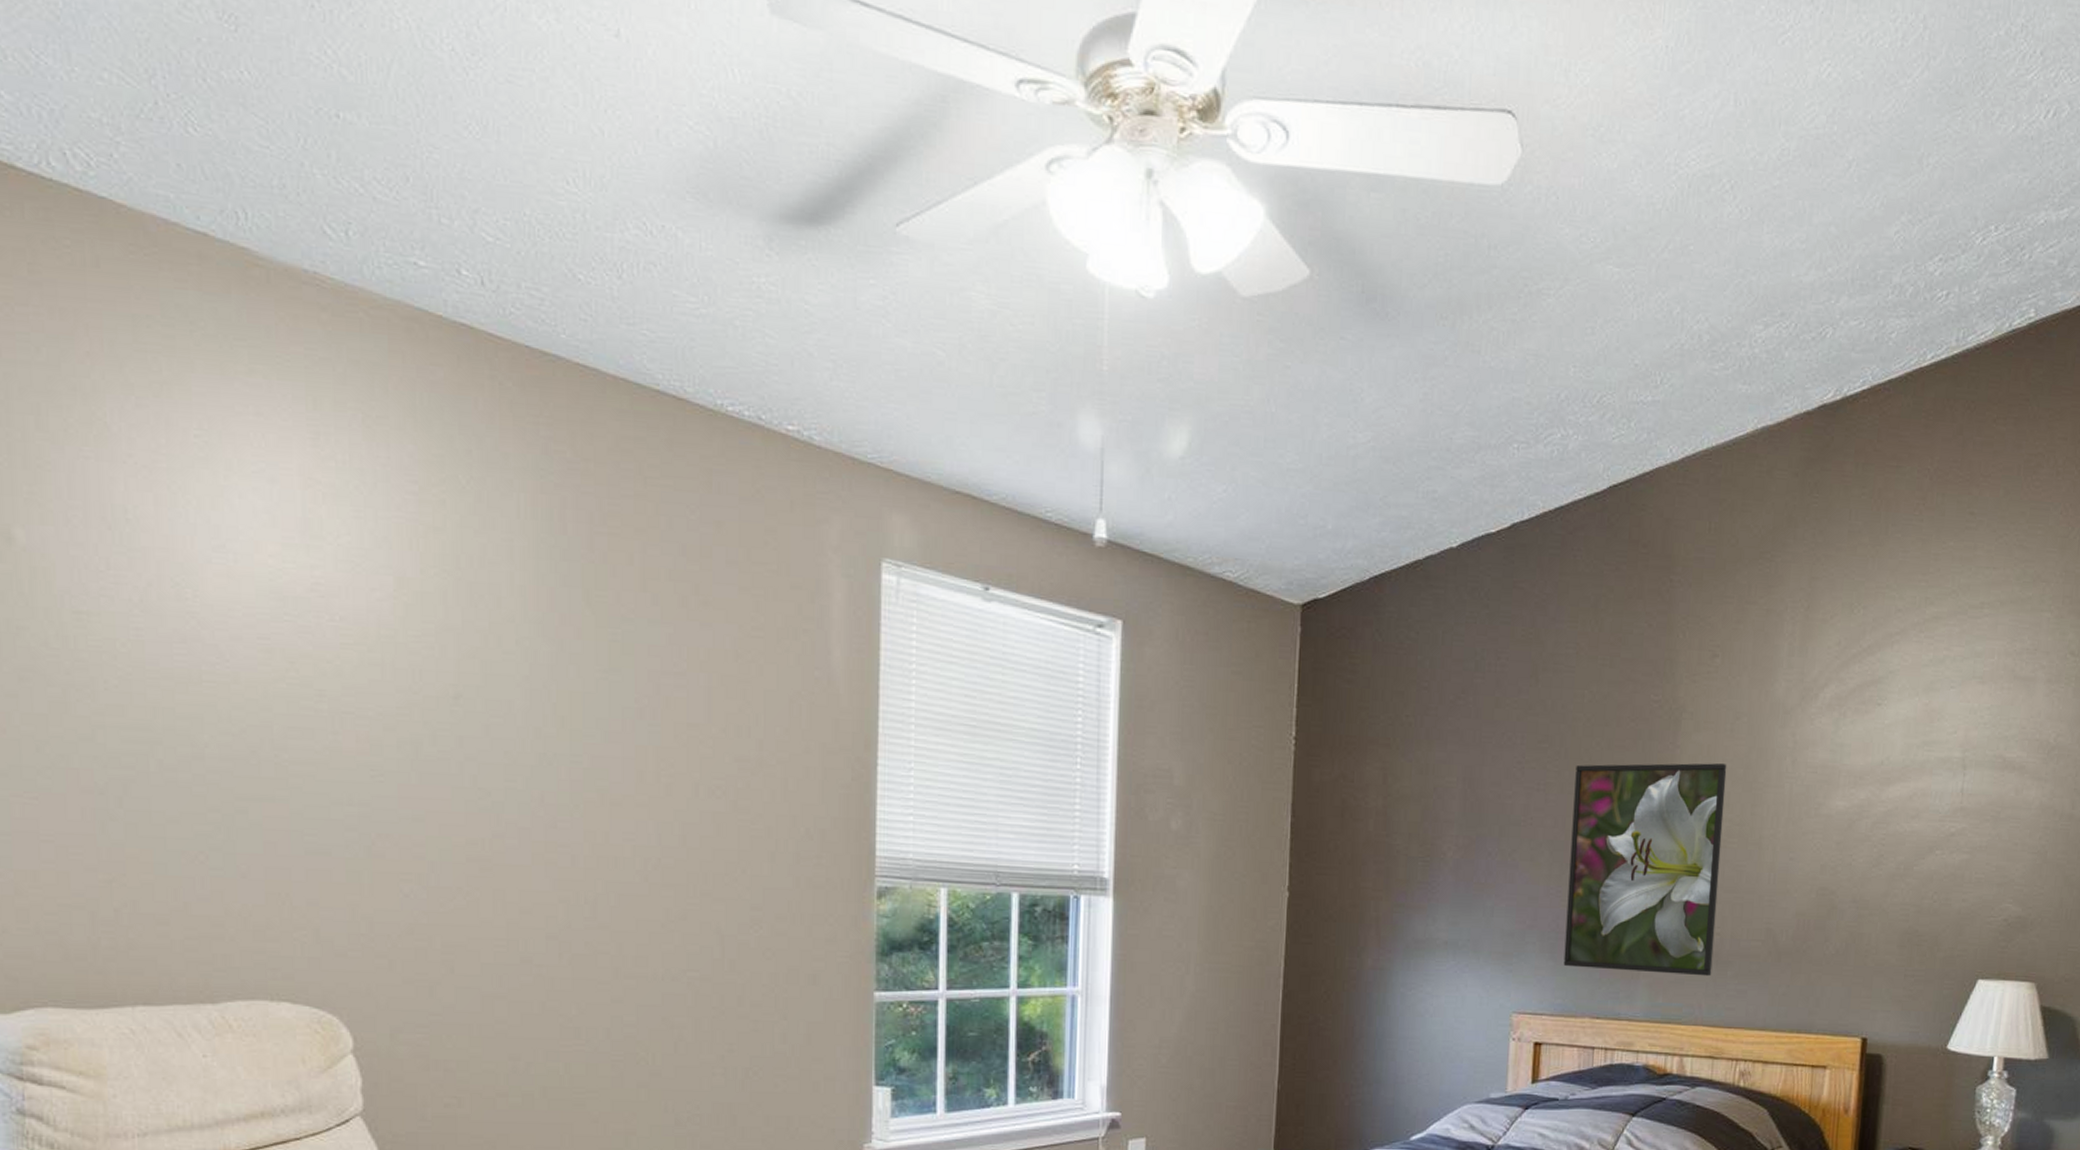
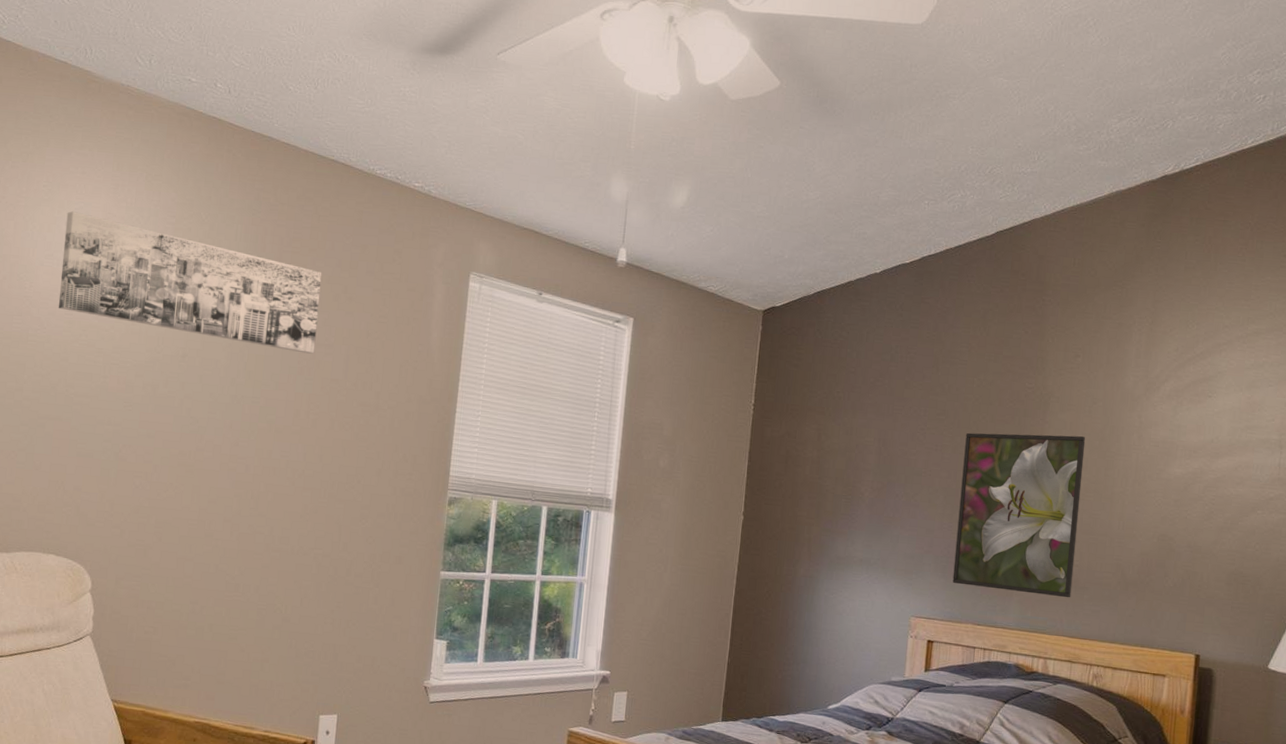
wall art: none [239,476,659,688] -> present [58,211,322,354]

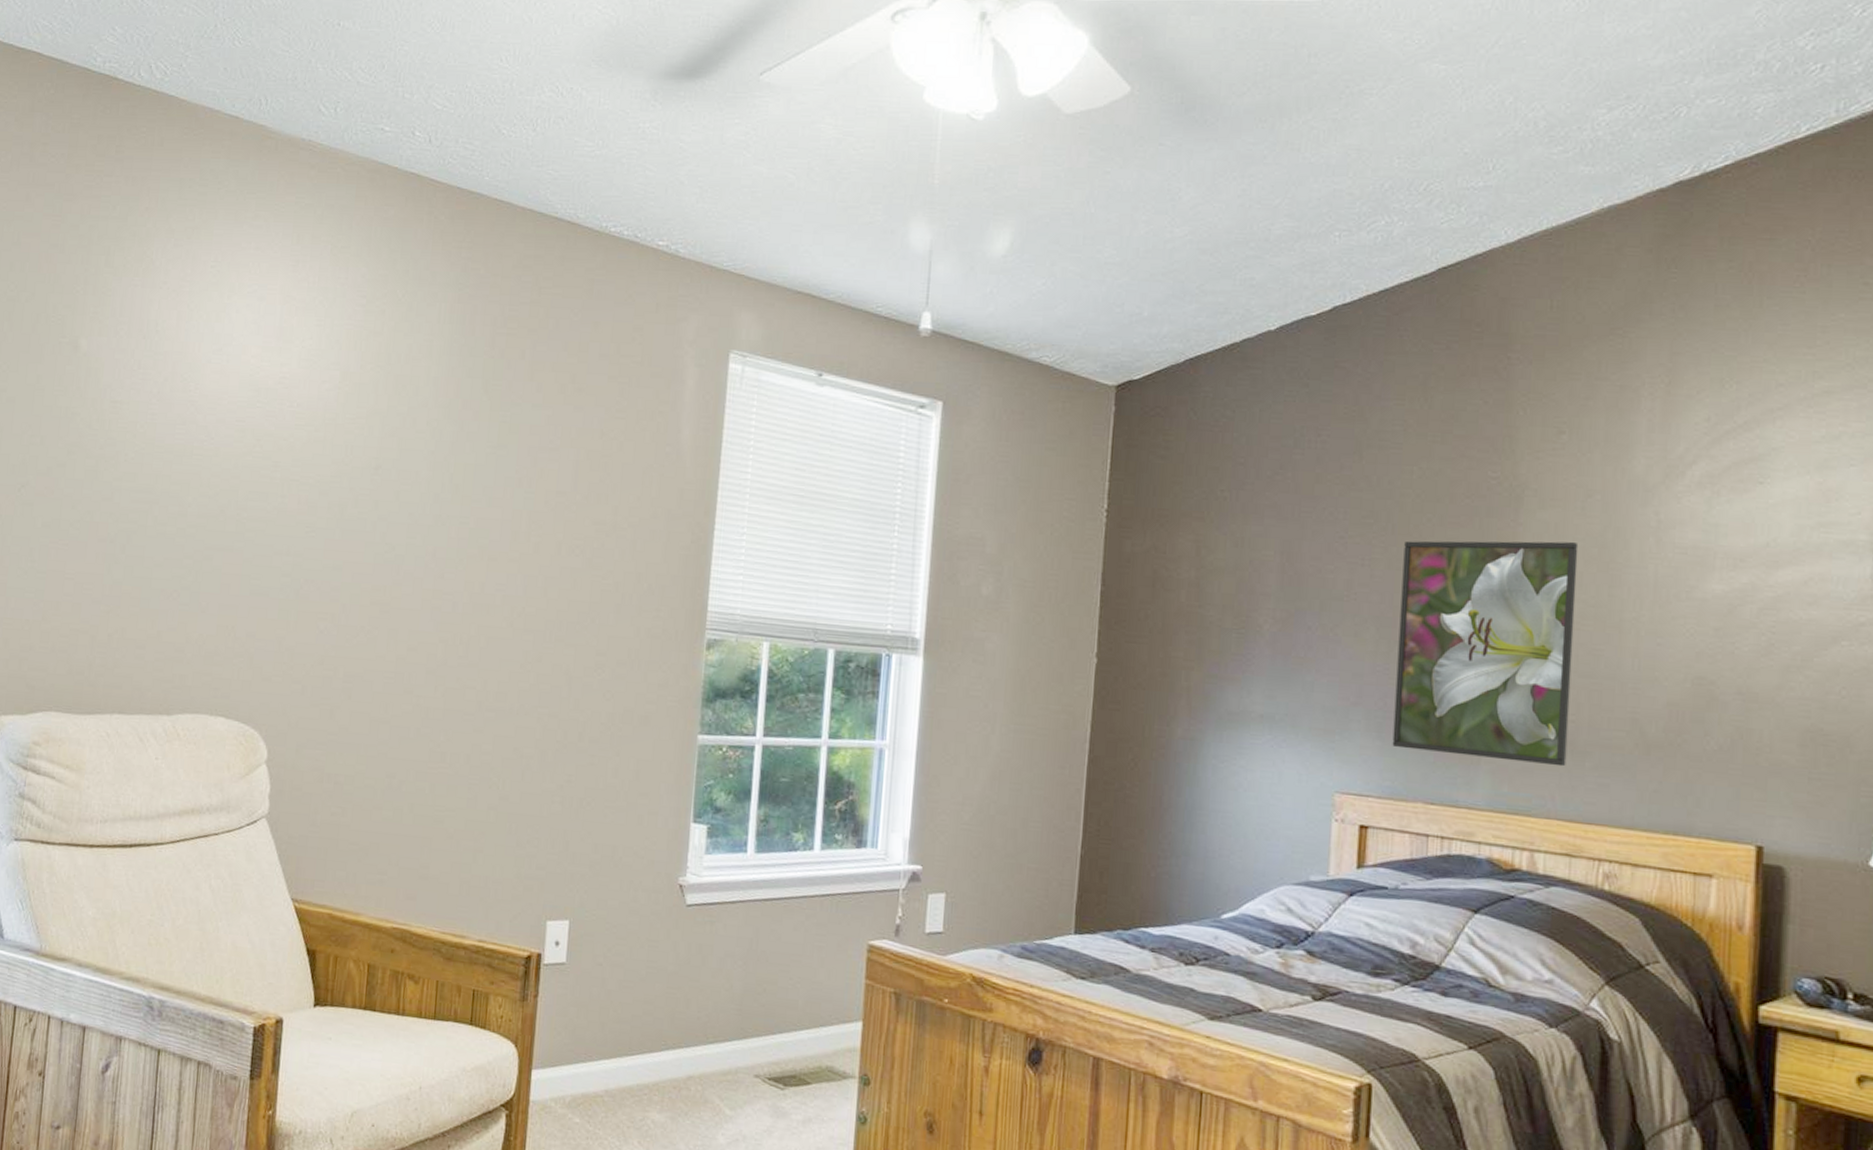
wall art: present [58,211,322,354] -> none [228,296,545,461]

